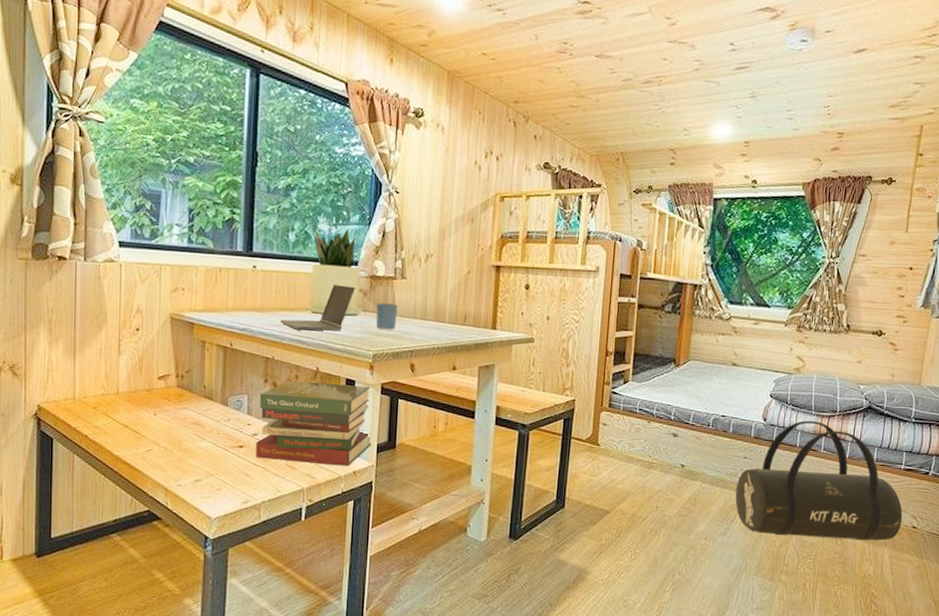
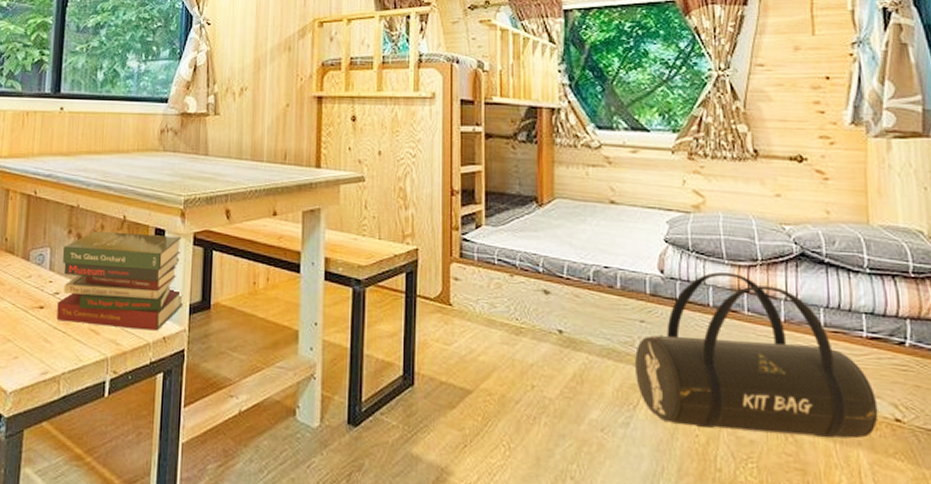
laptop computer: present [280,285,356,331] -> none [86,124,166,175]
planter: present [305,228,364,316] -> none [112,65,174,158]
mug: present [376,303,398,330] -> none [187,142,211,172]

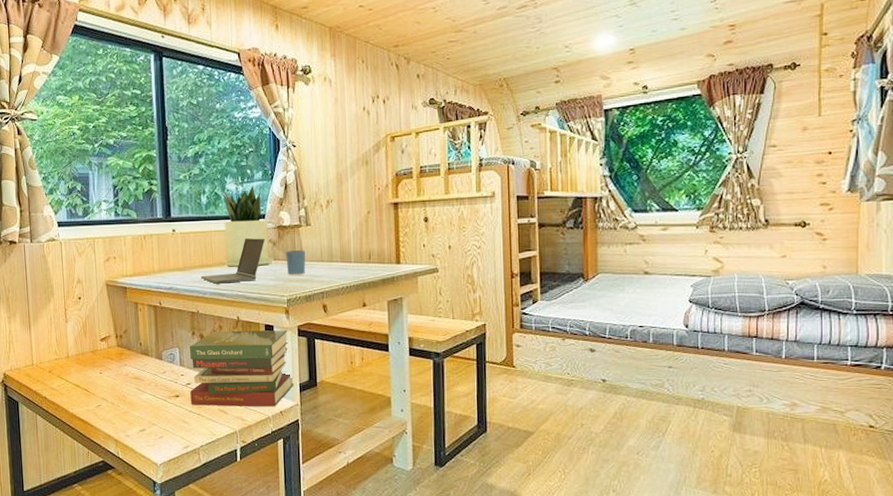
laptop computer: none [86,124,166,175] -> present [201,238,266,284]
planter: none [112,65,174,158] -> present [221,186,274,267]
mug: none [187,142,211,172] -> present [285,250,306,275]
duffel bag: present [635,272,879,439] -> none [664,323,856,445]

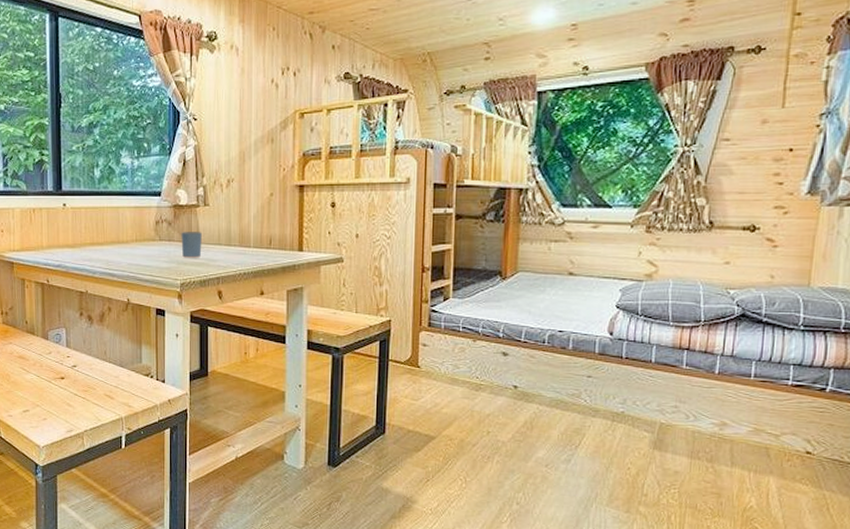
books: present [189,330,294,407] -> none [76,312,184,395]
laptop computer: present [201,238,266,284] -> none [91,217,160,263]
planter: present [221,186,274,267] -> none [113,160,169,247]

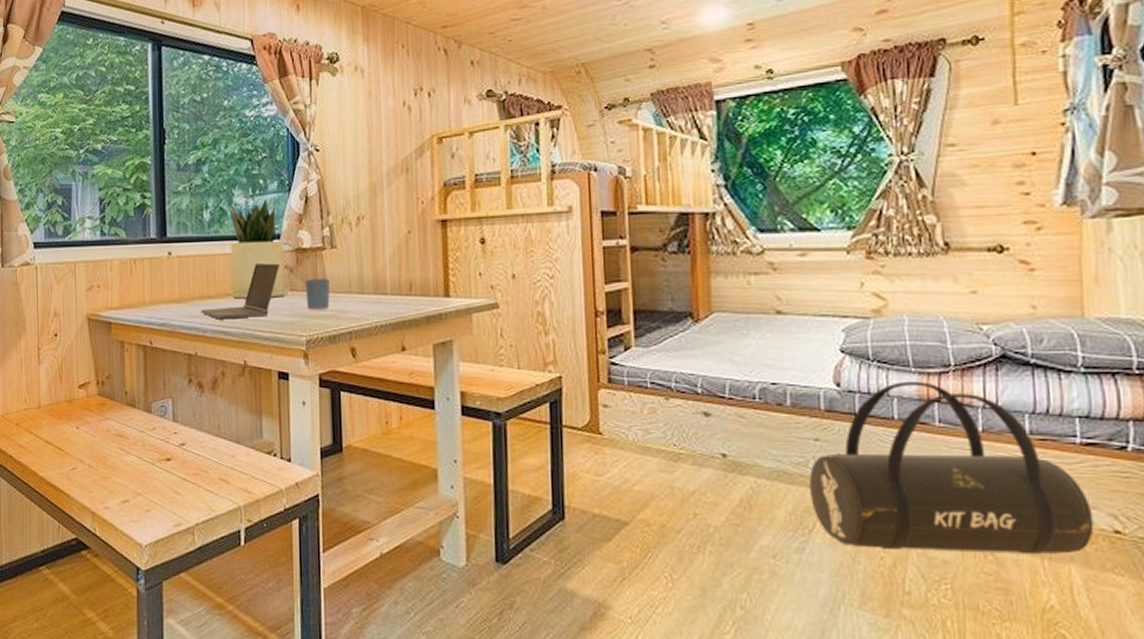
laptop computer: none [91,217,160,263] -> present [201,263,281,319]
planter: none [113,160,169,247] -> present [226,199,291,299]
duffel bag: none [579,333,793,469] -> present [809,382,1094,555]

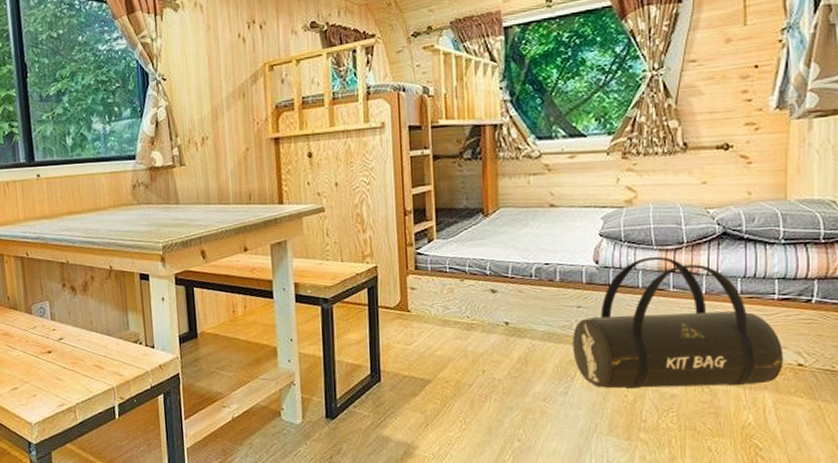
laptop computer: present [201,263,281,319] -> none [69,181,137,232]
planter: present [226,199,291,299] -> none [87,124,147,213]
mug: present [305,279,330,310] -> none [159,192,182,220]

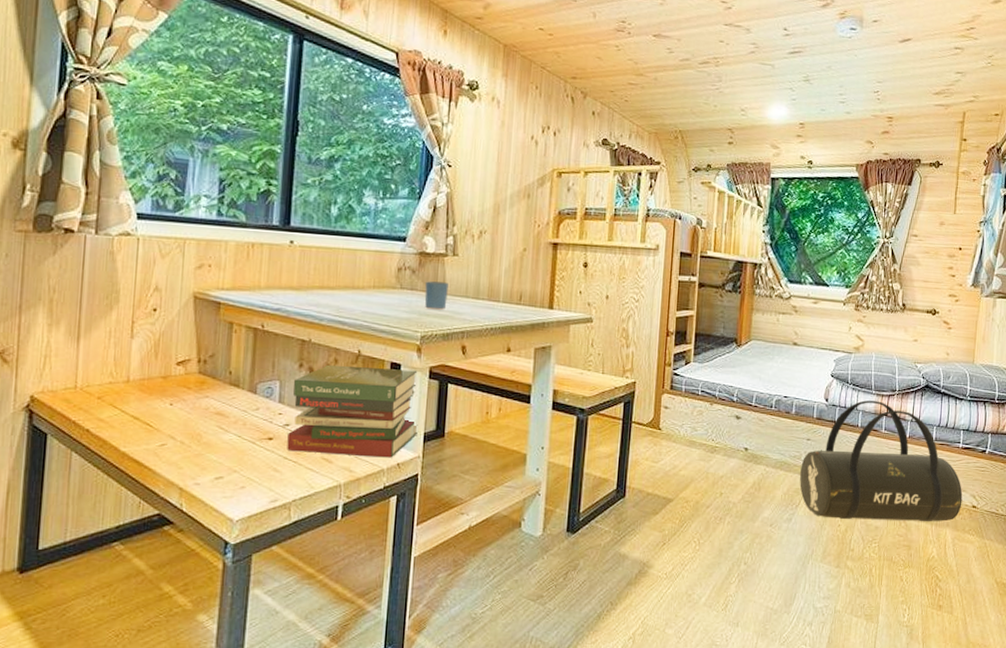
books: none [60,278,173,362] -> present [287,364,418,458]
mug: none [159,192,182,220] -> present [424,281,449,310]

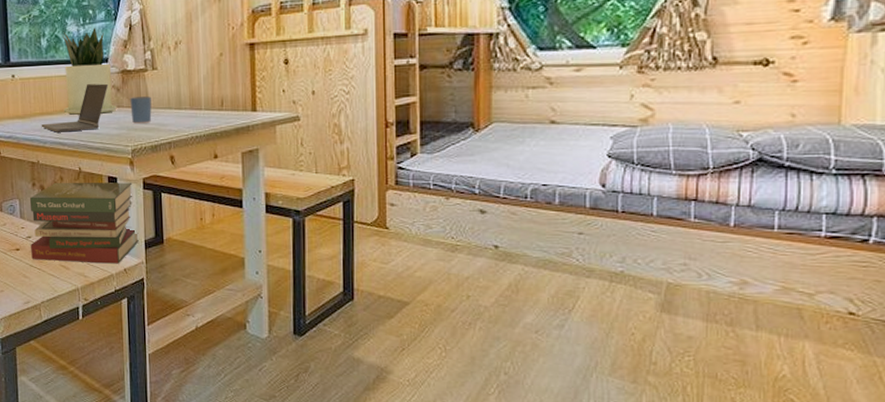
laptop computer: none [319,262,404,311] -> present [41,83,109,132]
planter: none [347,201,411,295] -> present [62,27,118,115]
duffel bag: present [799,400,963,522] -> none [572,183,830,333]

